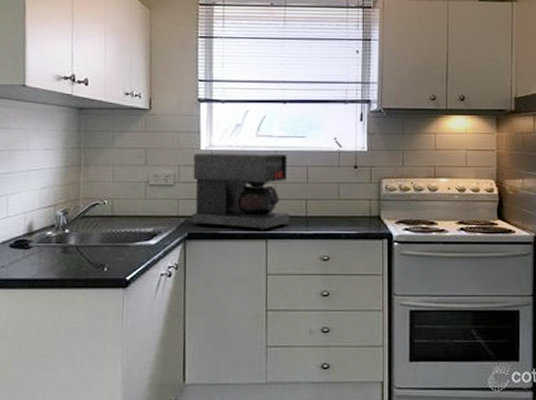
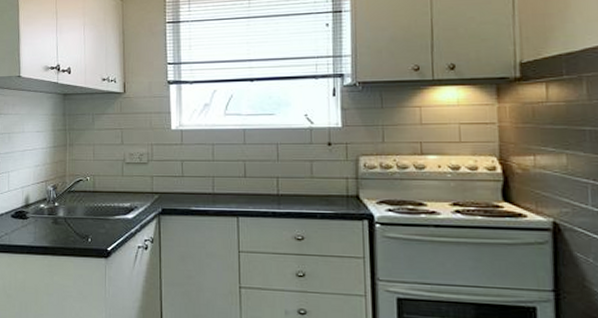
coffee maker: present [192,152,290,231] -> none [165,131,261,209]

